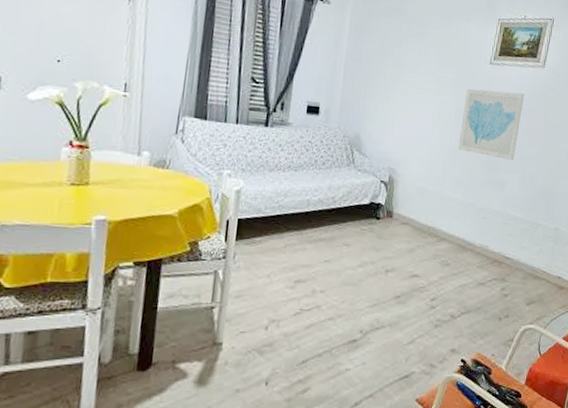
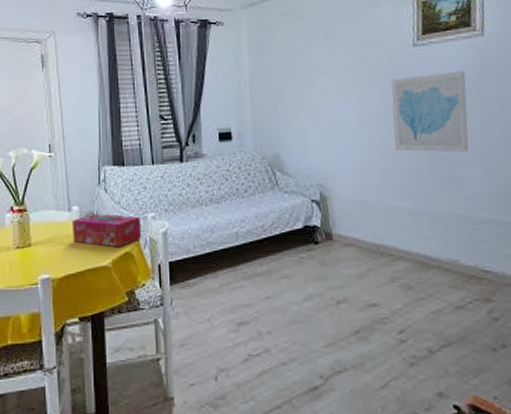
tissue box: none [139,162,216,199] -> present [71,213,142,248]

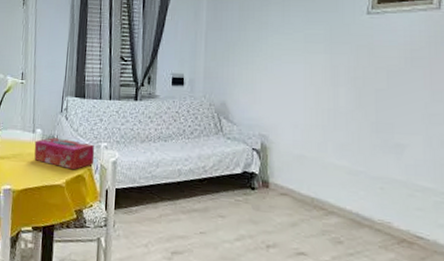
wall art: present [391,71,469,153] -> none [338,42,418,121]

